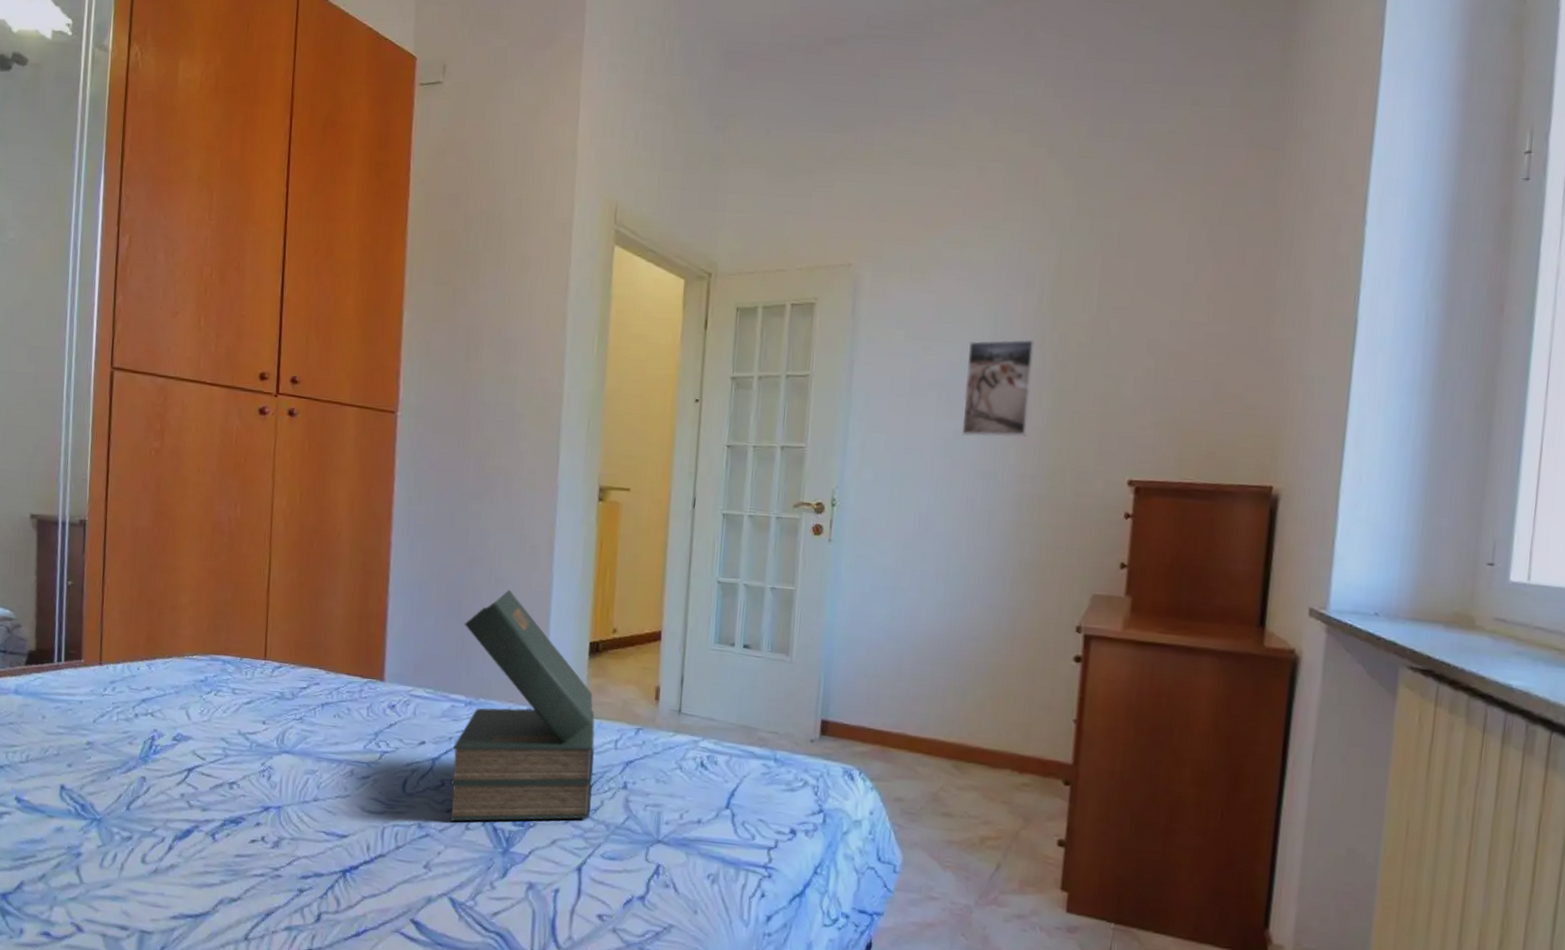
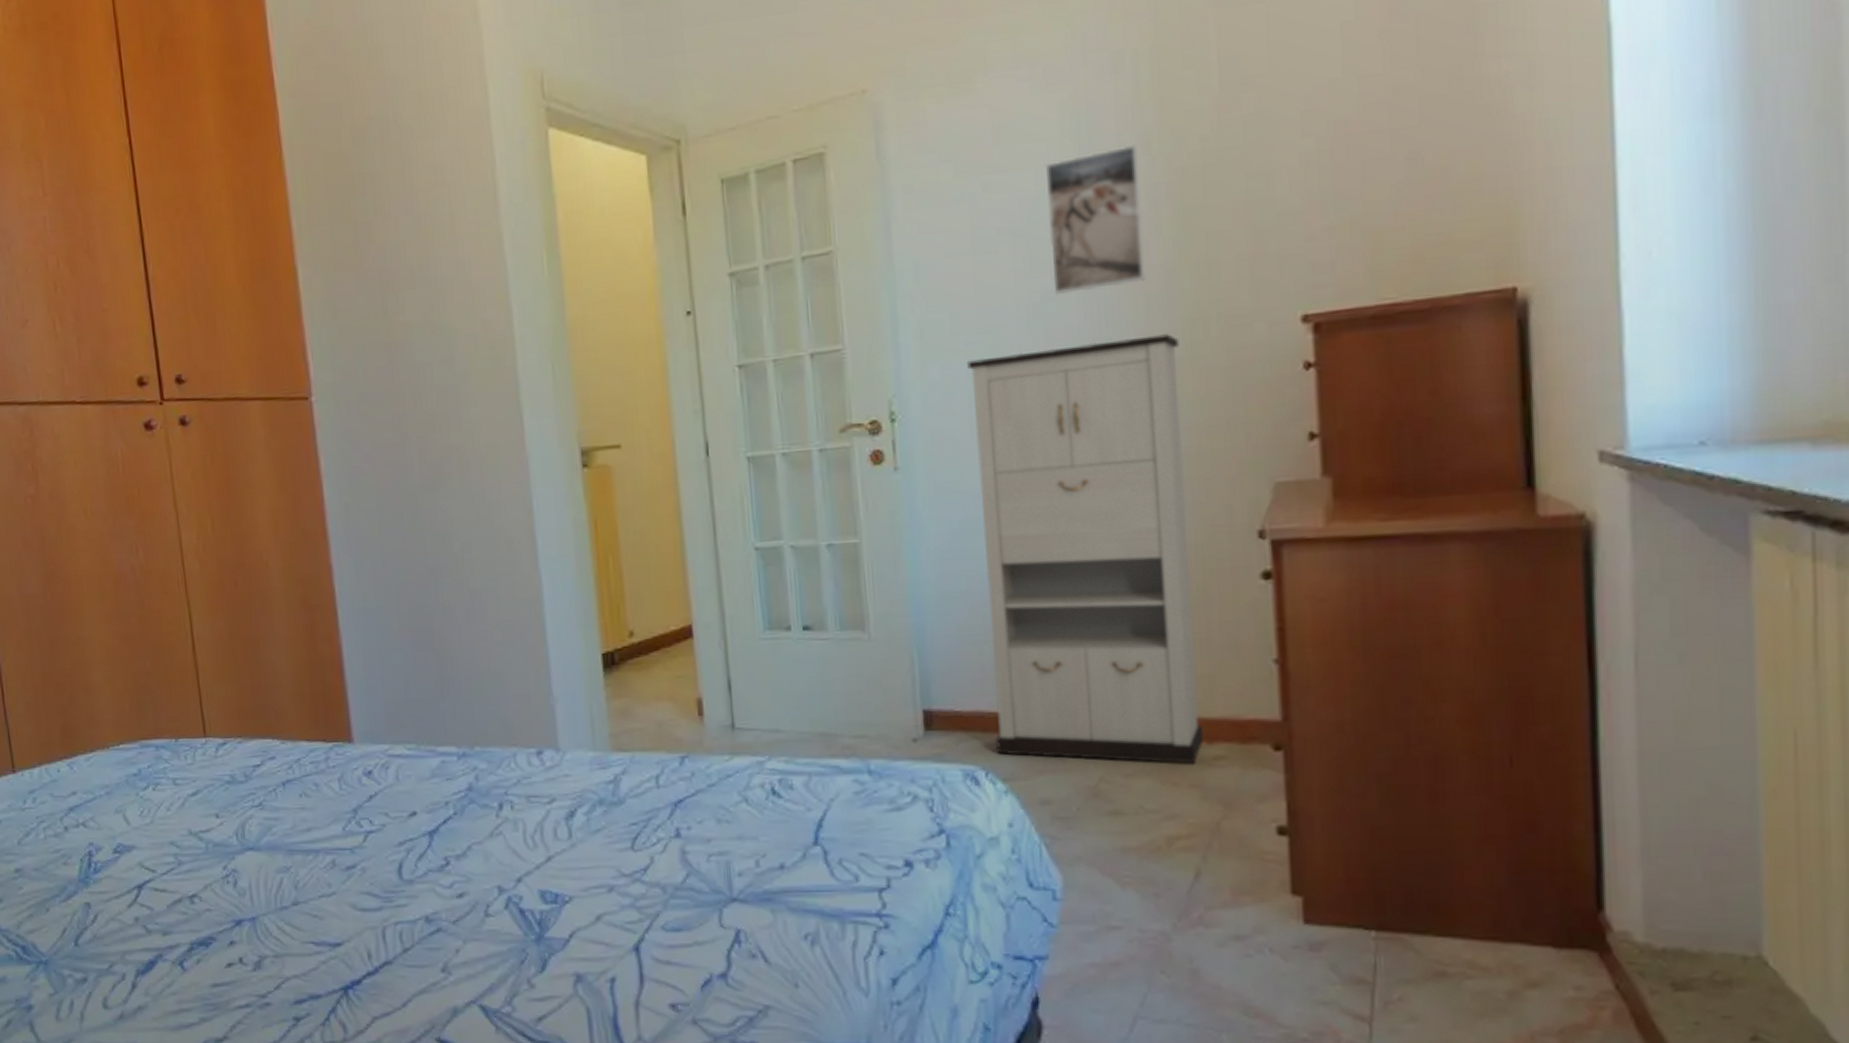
book: present [449,589,595,821] -> none [439,601,640,908]
cabinet: none [870,471,1043,787] -> present [967,334,1203,764]

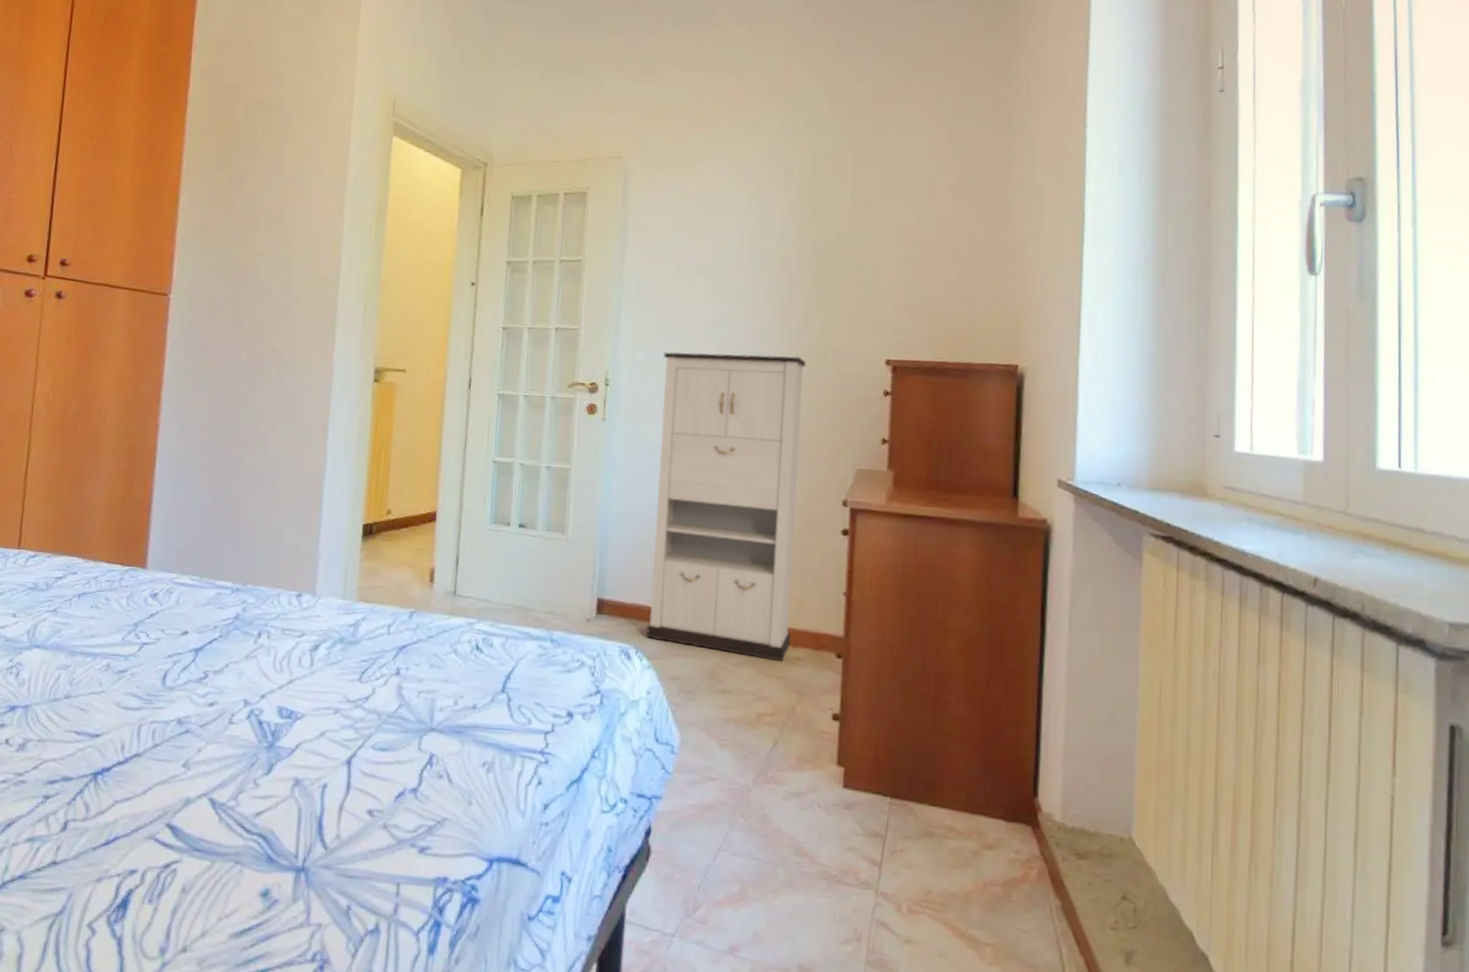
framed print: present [1046,144,1146,296] -> none [728,227,795,319]

